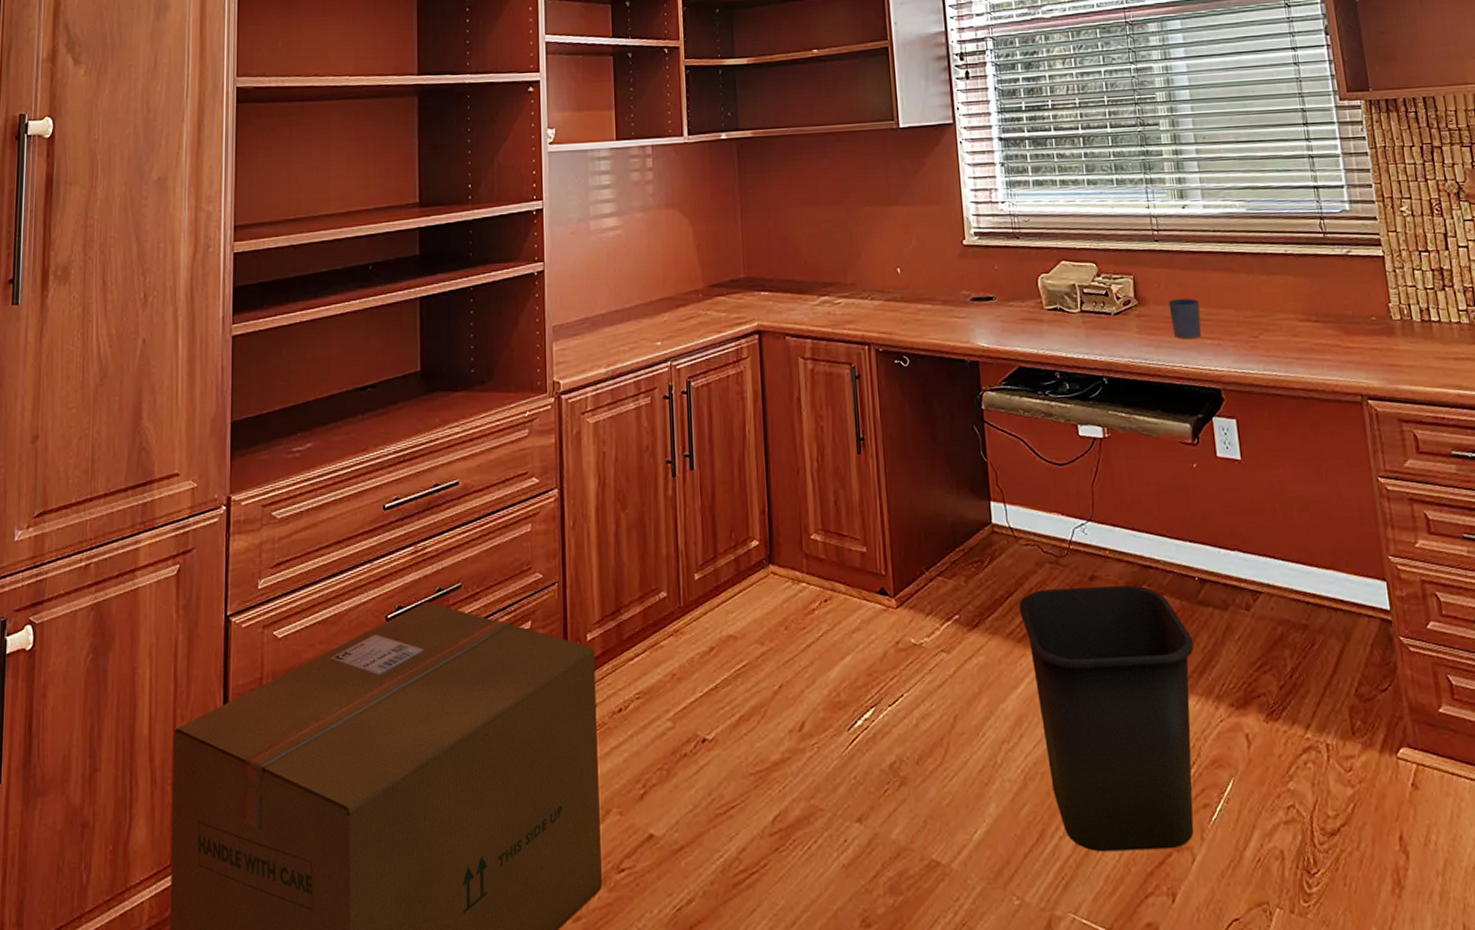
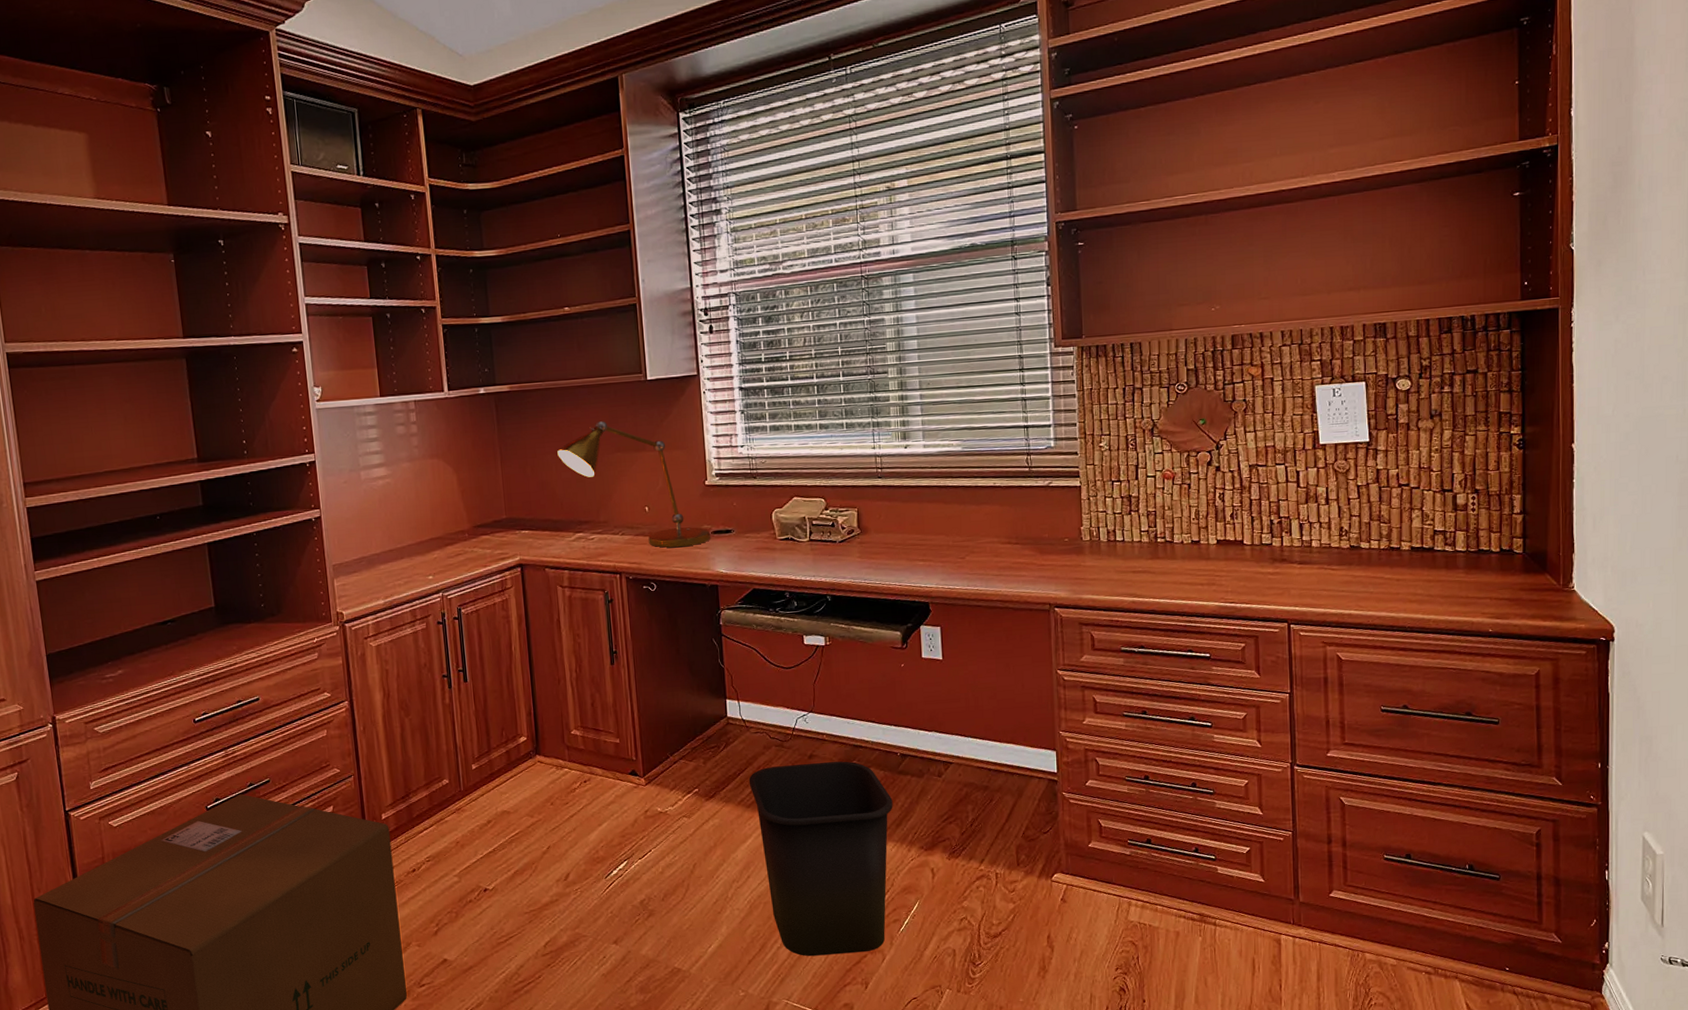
desk lamp: none [802,171,970,316] -> present [557,421,711,548]
mug: present [1168,298,1202,341] -> none [887,526,916,563]

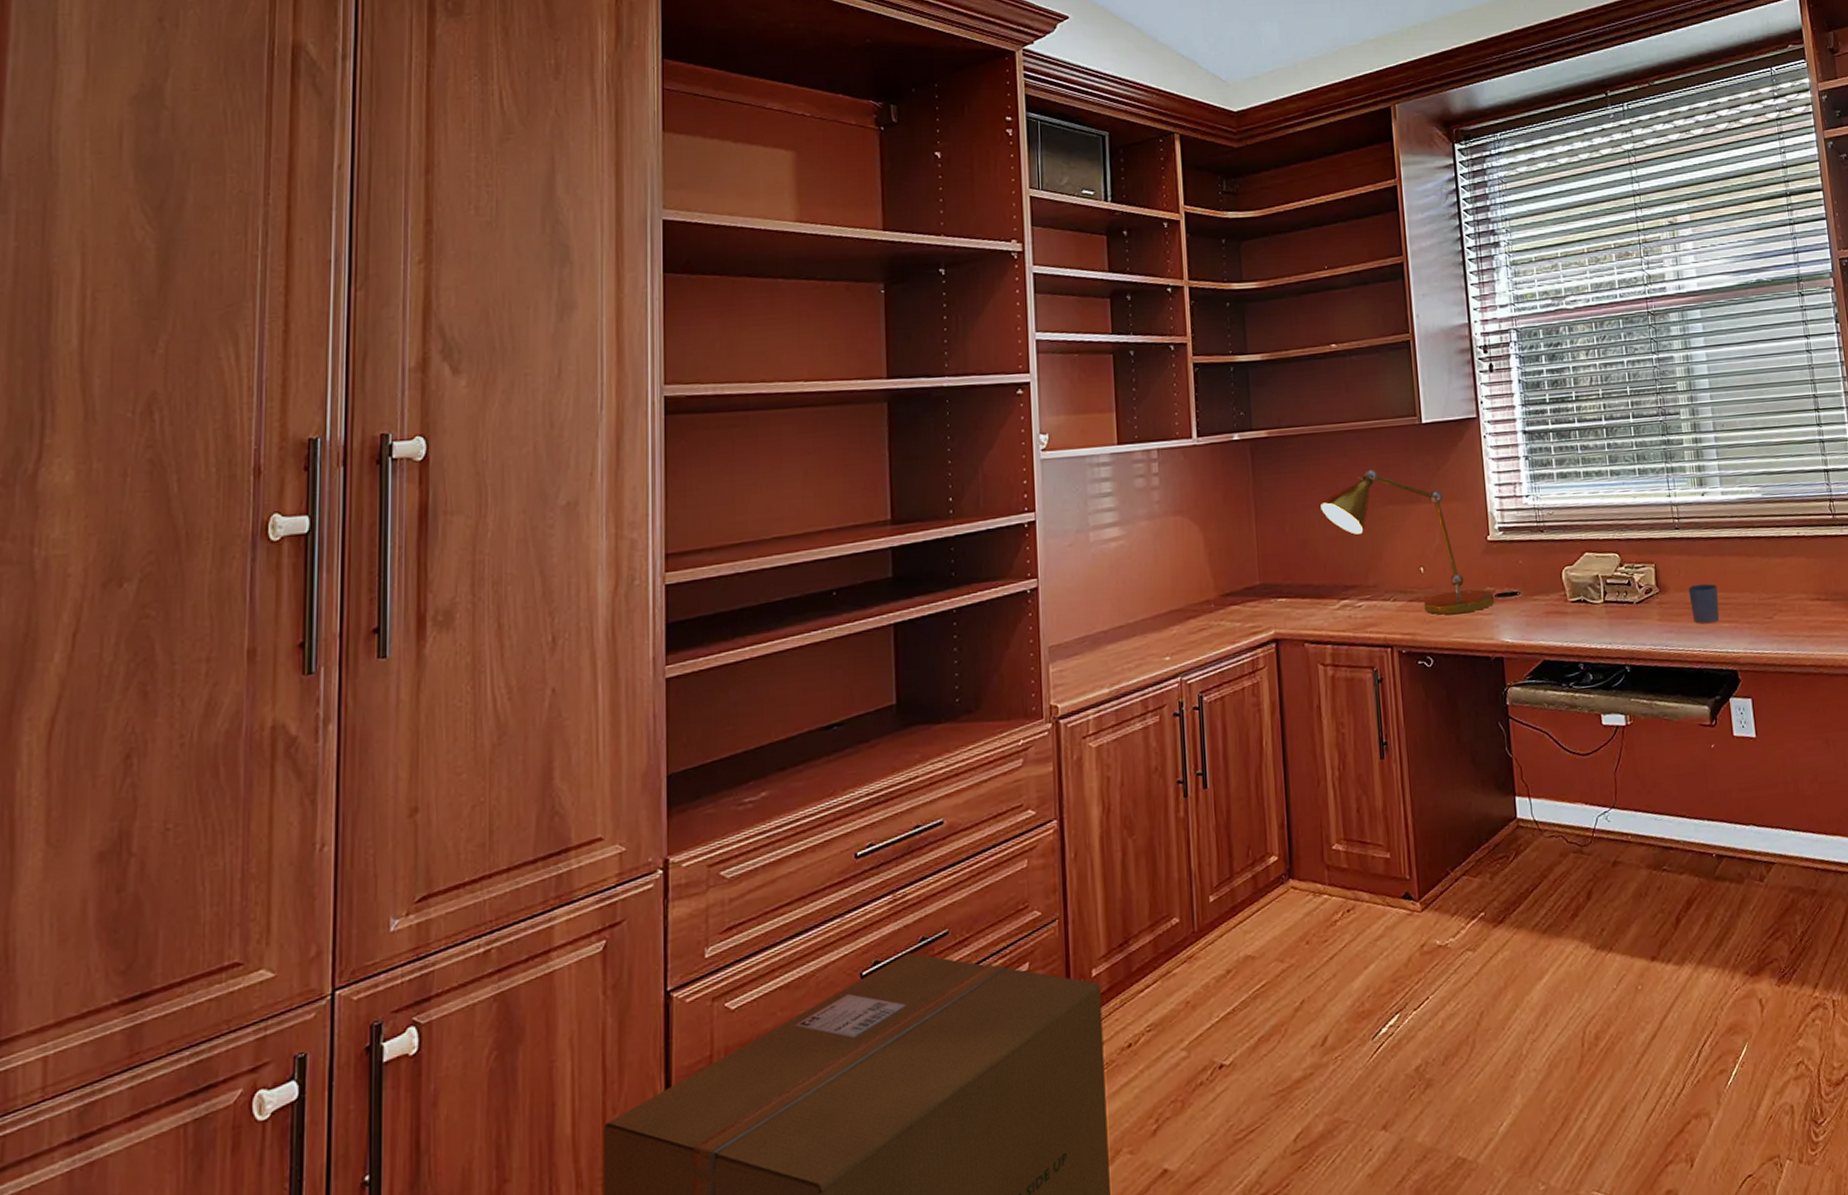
waste bin: present [749,761,893,956] -> none [1543,867,1711,1129]
mug: none [887,526,916,563] -> present [1688,583,1720,625]

